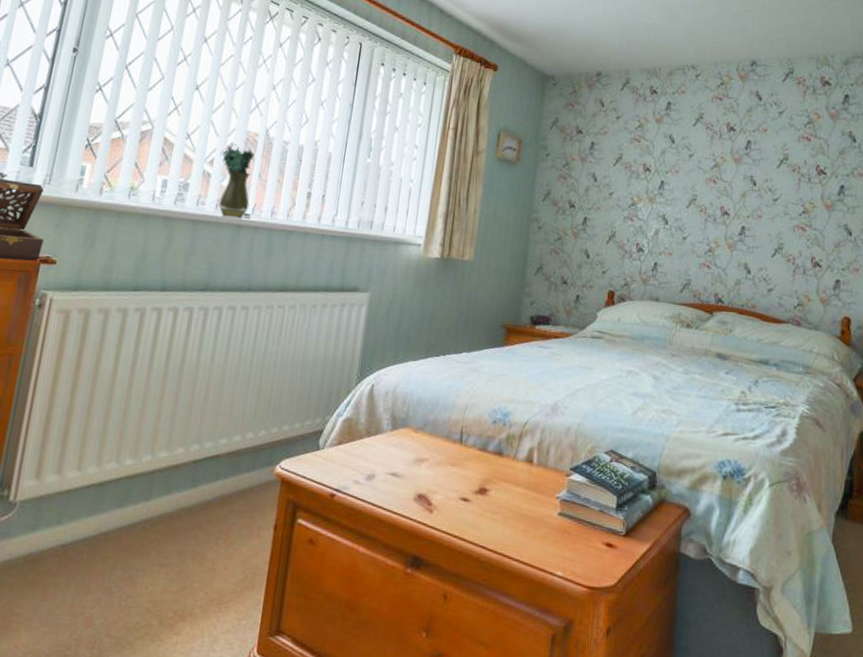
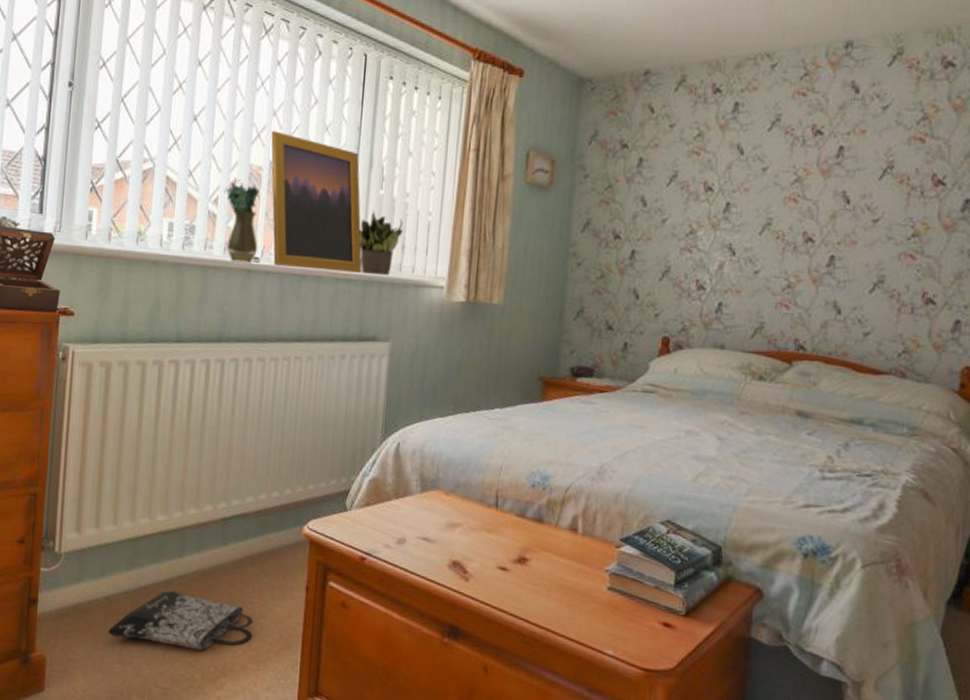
tote bag: none [60,535,219,596] -> present [108,590,254,651]
picture frame: none [263,103,350,230] -> present [271,131,362,273]
potted plant: none [346,175,388,234] -> present [359,209,404,276]

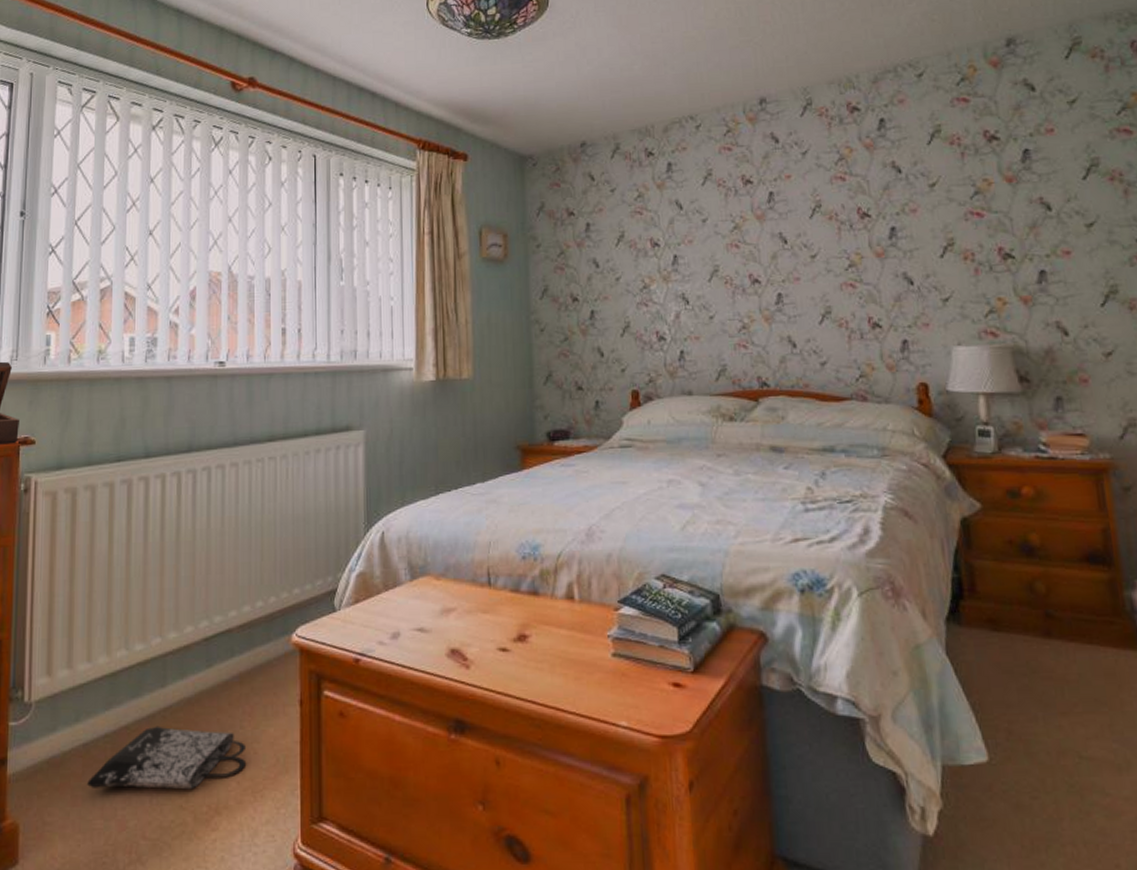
vase: present [224,178,259,263] -> none [184,287,223,369]
picture frame: present [271,131,362,273] -> none [228,236,329,368]
potted plant: present [359,209,404,276] -> none [323,301,367,365]

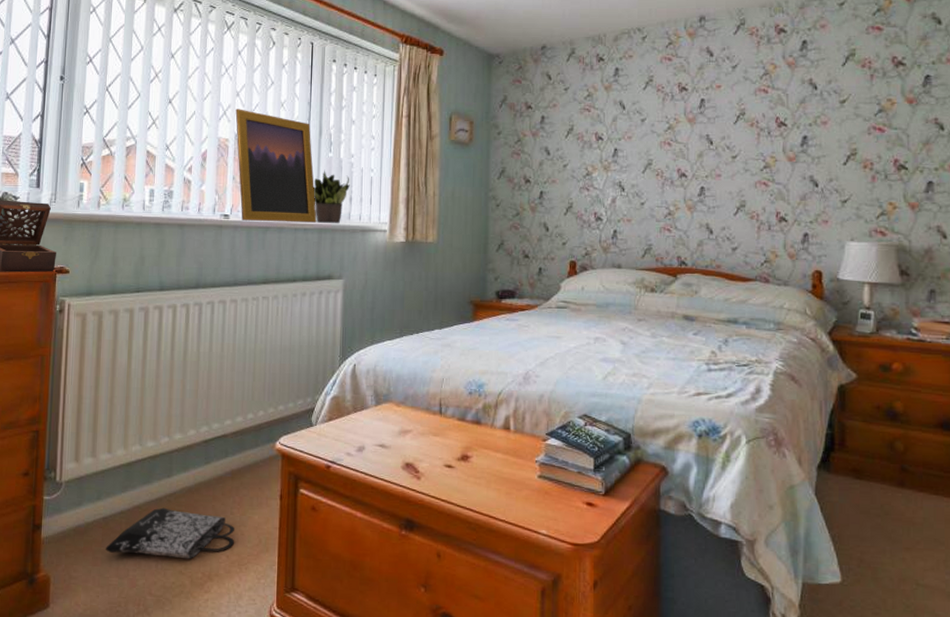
picture frame: none [228,236,329,368] -> present [235,109,317,223]
potted plant: none [323,301,367,365] -> present [313,169,350,224]

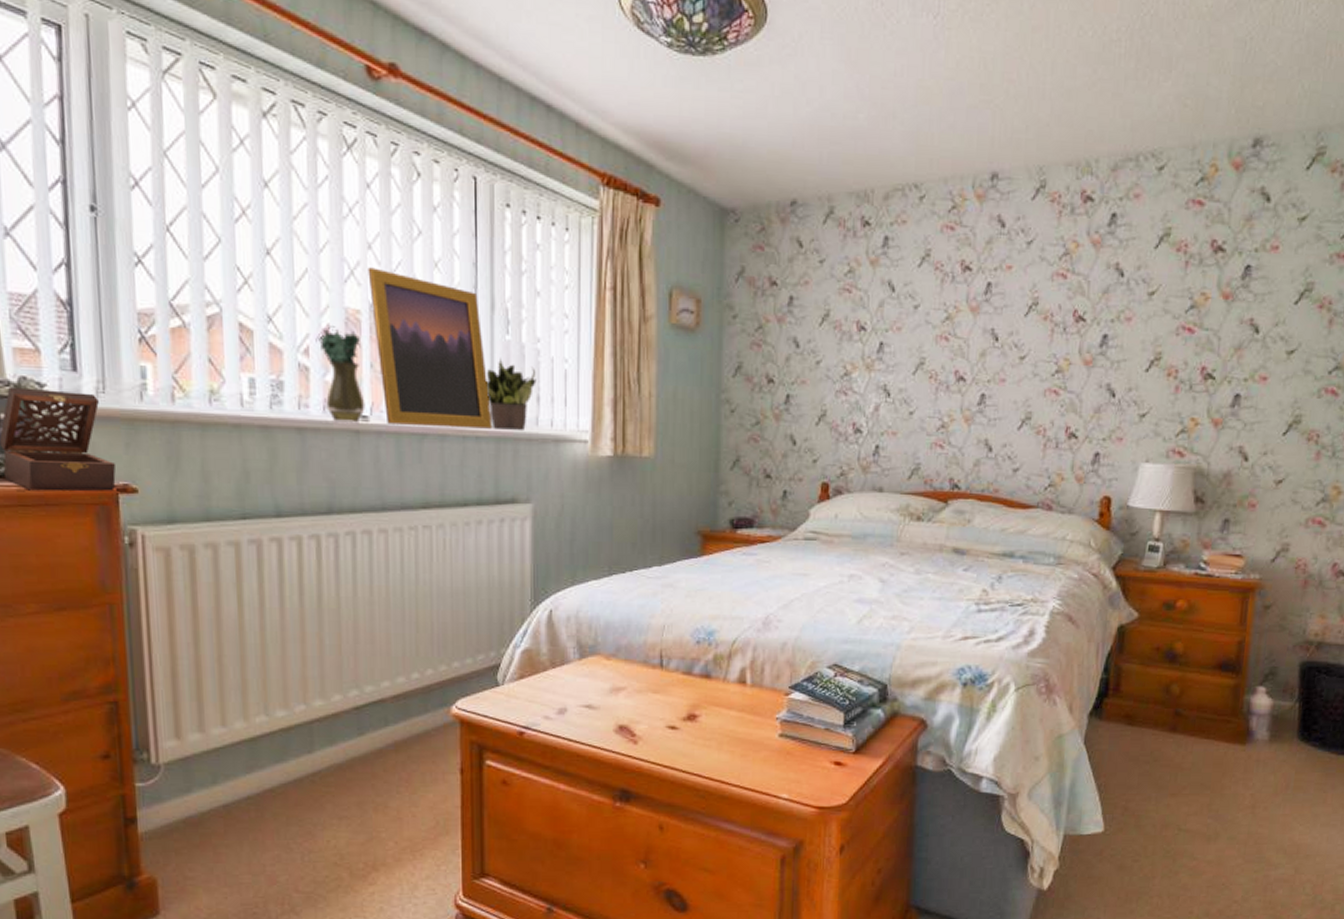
tote bag: present [106,507,235,559] -> none [231,789,404,848]
vase: none [197,150,228,220] -> present [315,324,366,423]

